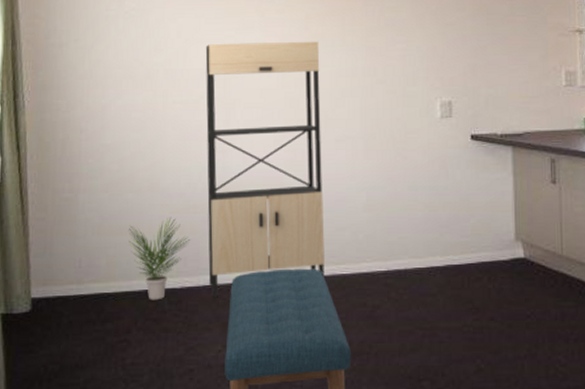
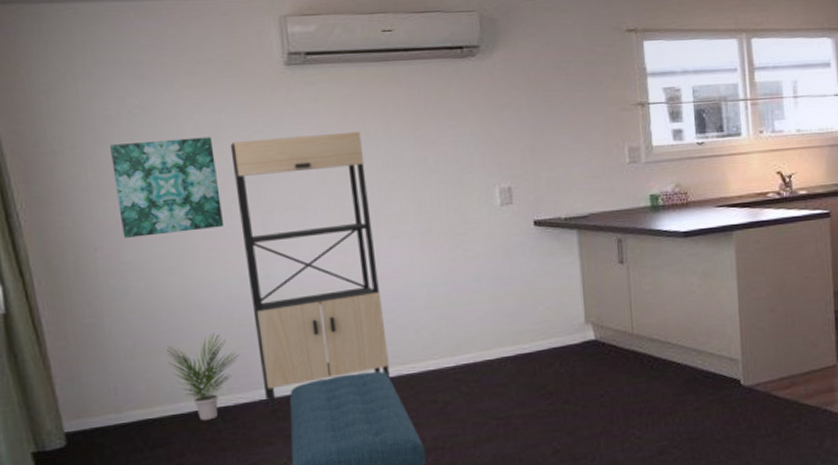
wall art: none [105,38,192,123] -> present [110,137,223,238]

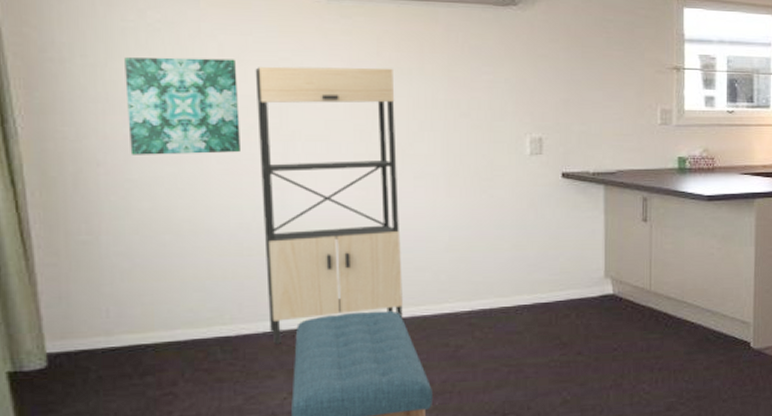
potted plant: present [167,333,239,421] -> none [168,260,246,350]

